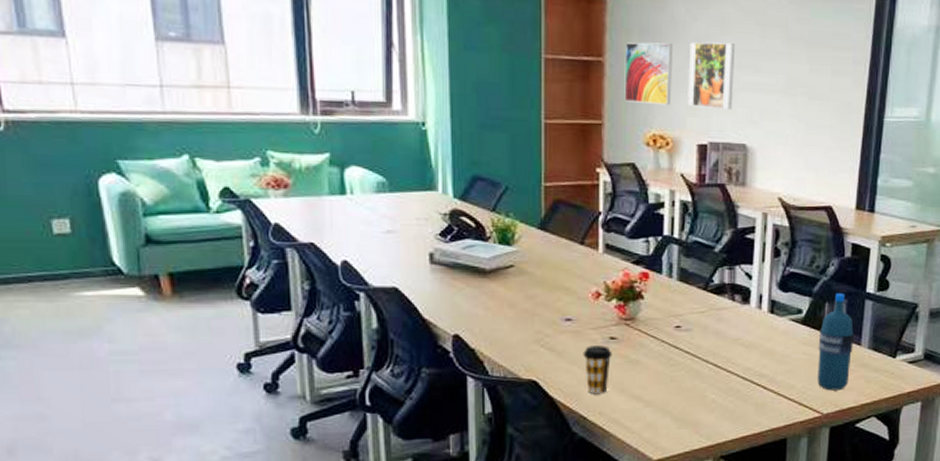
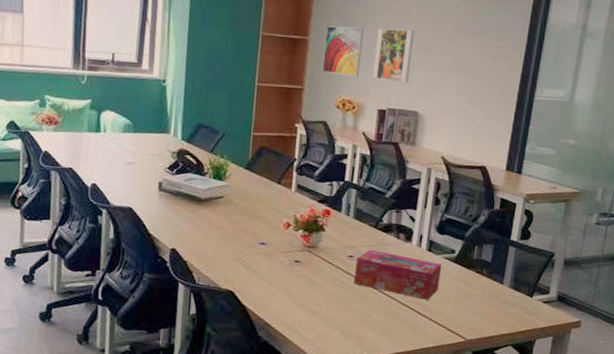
coffee cup: present [583,345,613,393] -> none [272,266,296,306]
tissue box: none [684,316,788,372] -> present [354,249,442,300]
water bottle: present [817,292,854,391] -> none [464,238,498,321]

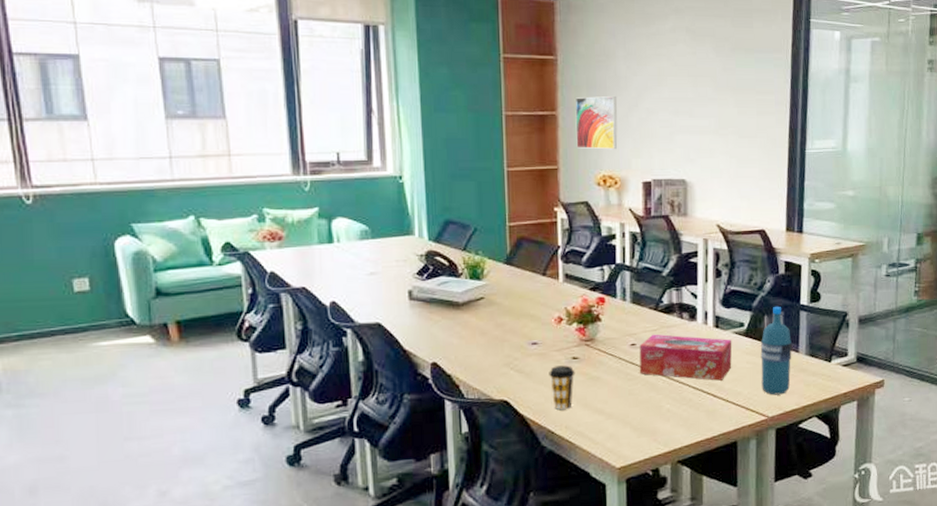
coffee cup: none [272,266,296,306] -> present [549,365,575,410]
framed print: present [372,28,414,83] -> none [631,93,672,150]
water bottle: none [464,238,498,321] -> present [760,306,792,396]

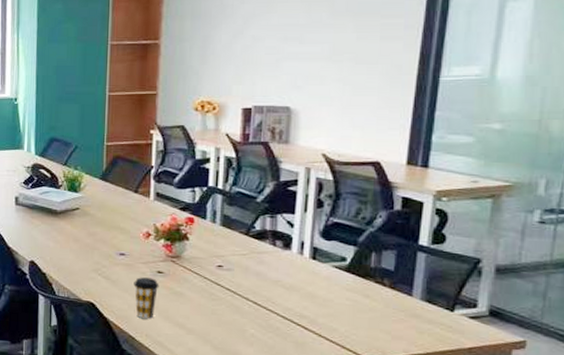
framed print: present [575,96,618,150] -> none [176,25,221,77]
tissue box: present [639,334,732,381] -> none [225,258,331,314]
water bottle: present [760,306,792,396] -> none [362,243,404,339]

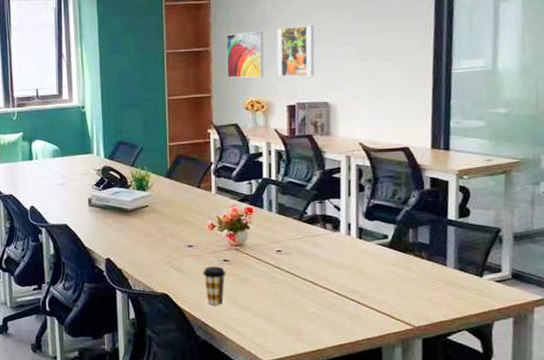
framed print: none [176,25,221,77] -> present [226,31,264,78]
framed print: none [234,20,280,77] -> present [276,25,315,77]

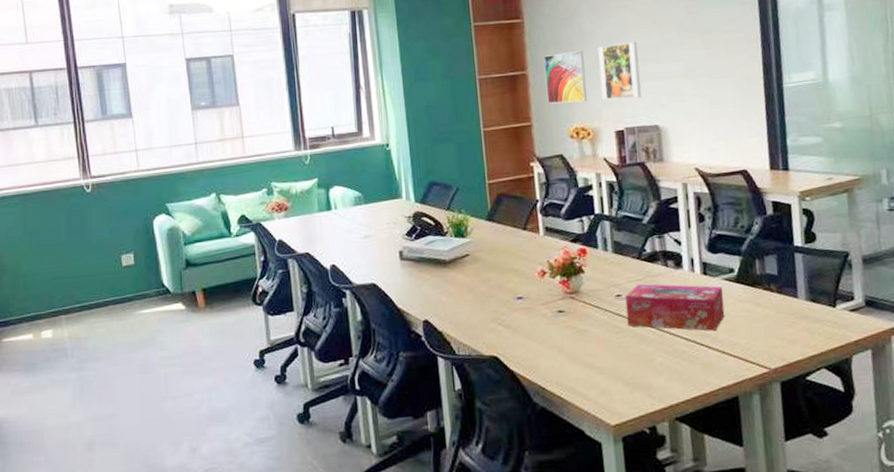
coffee cup: present [203,266,226,305] -> none [536,319,562,365]
tissue box: none [285,242,376,288] -> present [625,283,725,331]

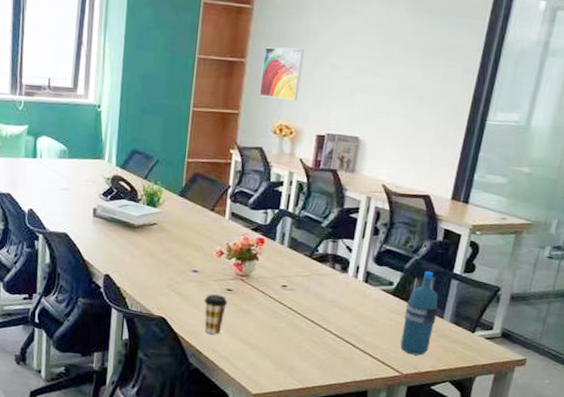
coffee cup: none [536,319,562,365] -> present [204,294,228,334]
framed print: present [597,42,642,100] -> none [312,48,358,107]
tissue box: present [625,283,725,331] -> none [287,279,379,333]
water bottle: none [754,249,792,346] -> present [400,270,438,356]

